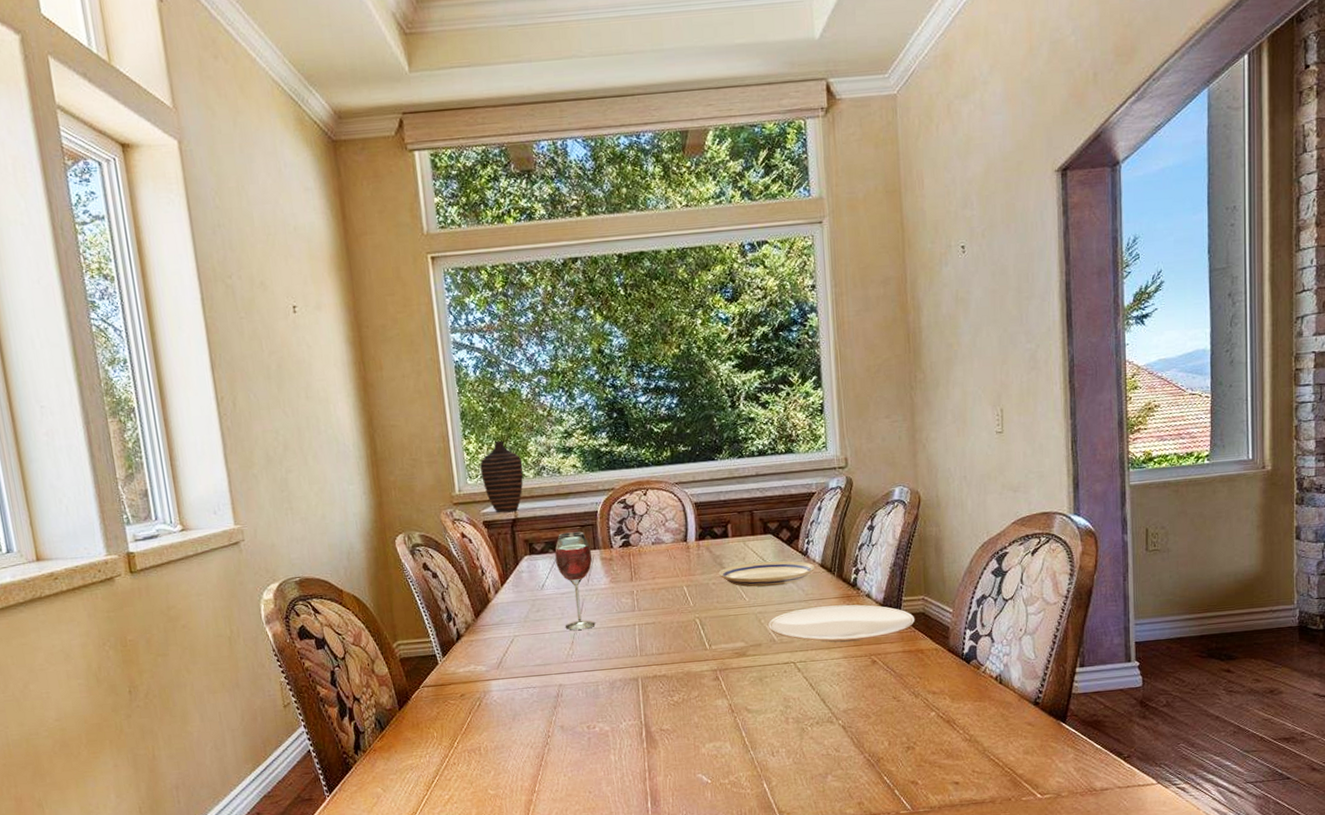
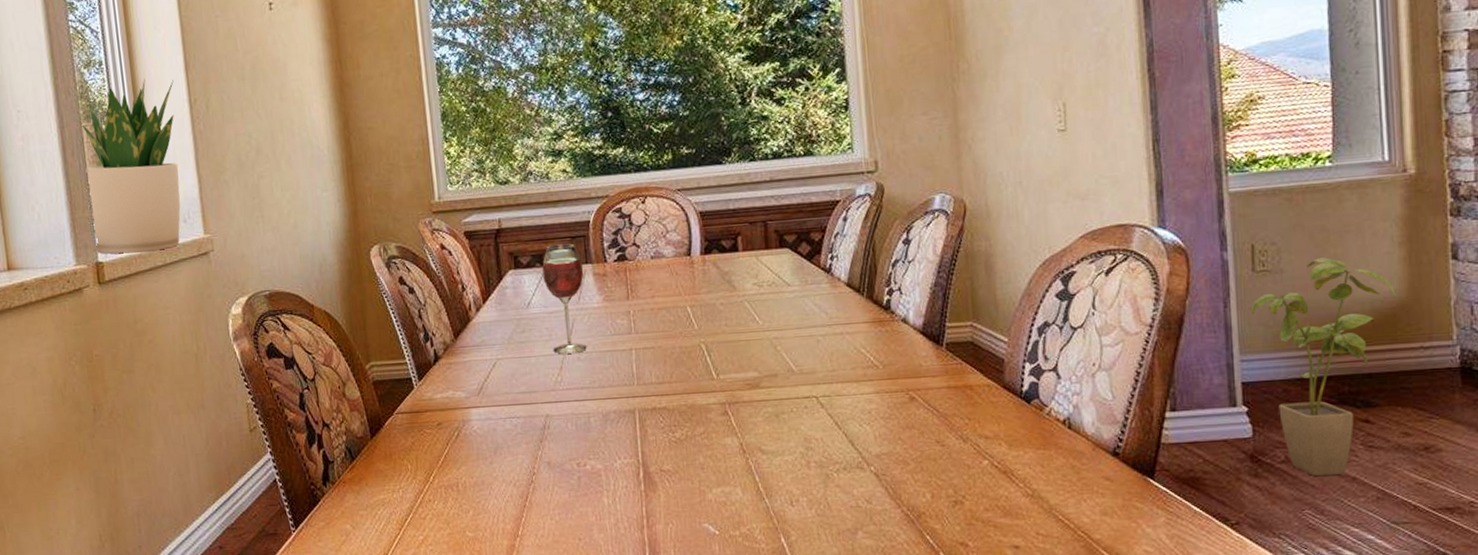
planter: none [107,377,211,545] -> present [81,79,181,254]
decorative vase: present [480,440,524,513] -> none [461,143,509,223]
plate: present [718,560,816,587] -> none [727,278,841,309]
plate: present [768,604,915,643] -> none [785,330,962,375]
house plant: none [1144,539,1255,716] -> present [1251,257,1398,476]

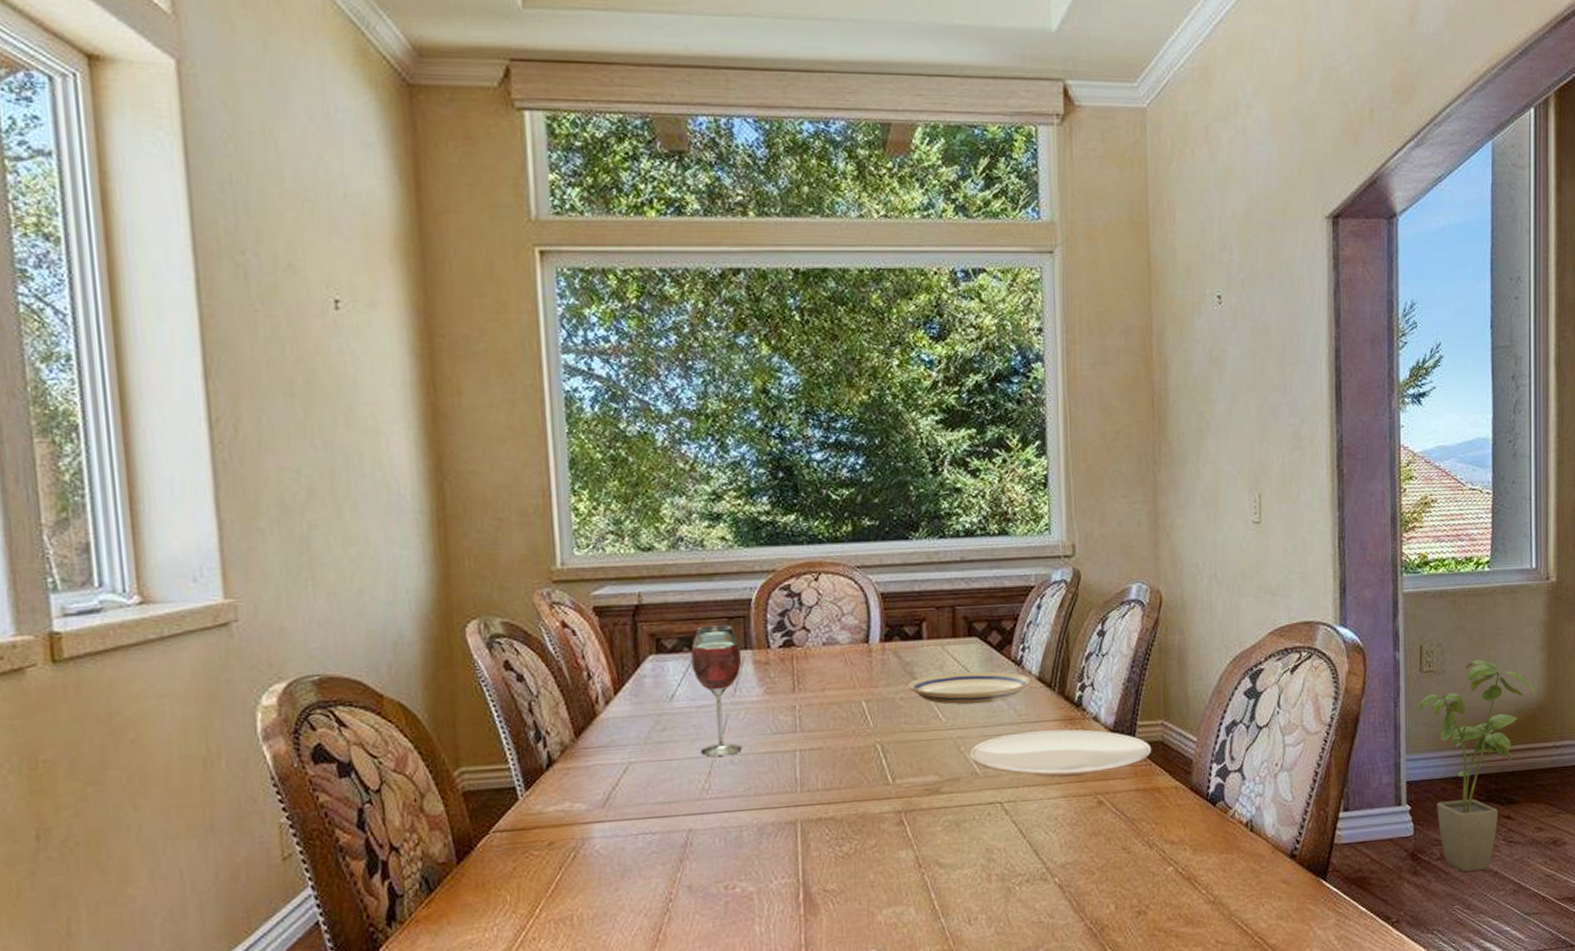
planter: present [81,79,181,254] -> none [33,385,189,622]
plate: none [727,278,841,309] -> present [908,671,1032,705]
plate: none [785,330,962,375] -> present [970,729,1152,778]

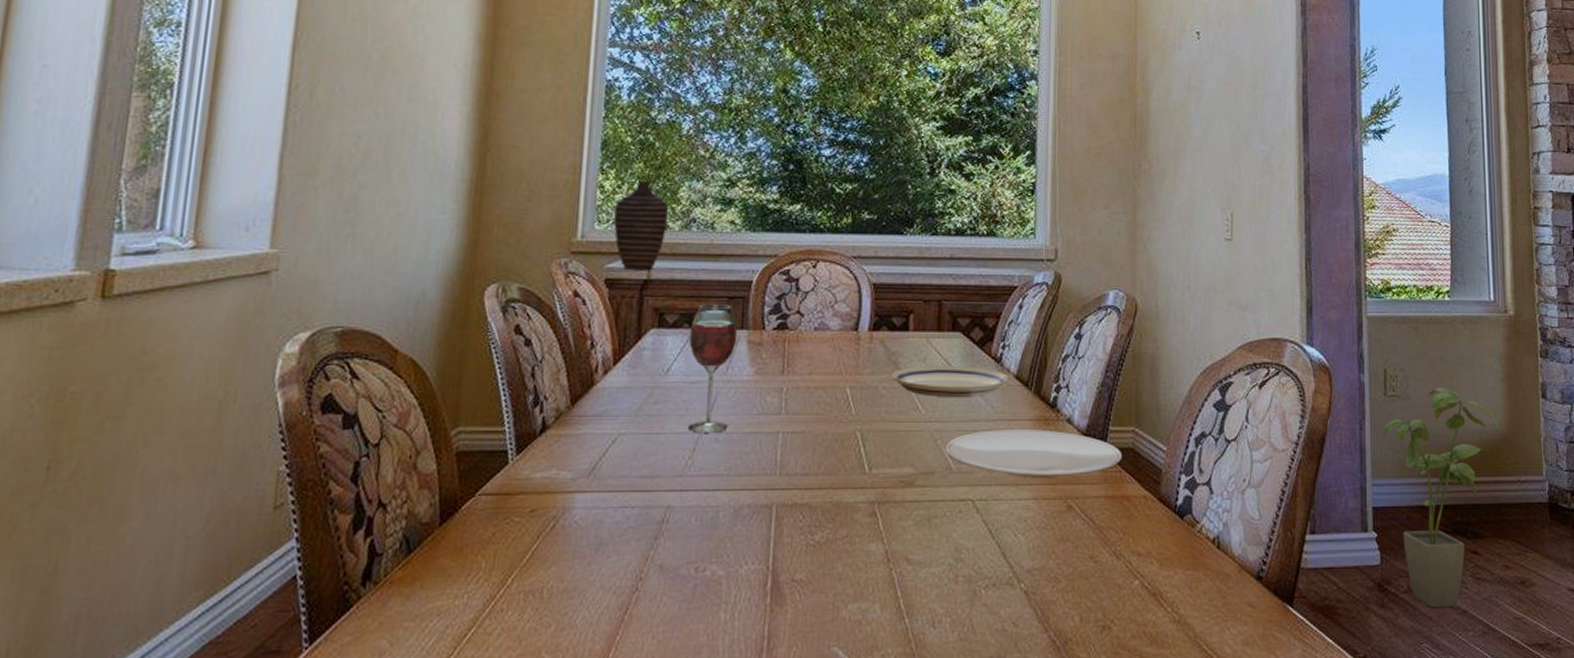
decorative vase: none [593,499,653,597] -> present [614,180,669,271]

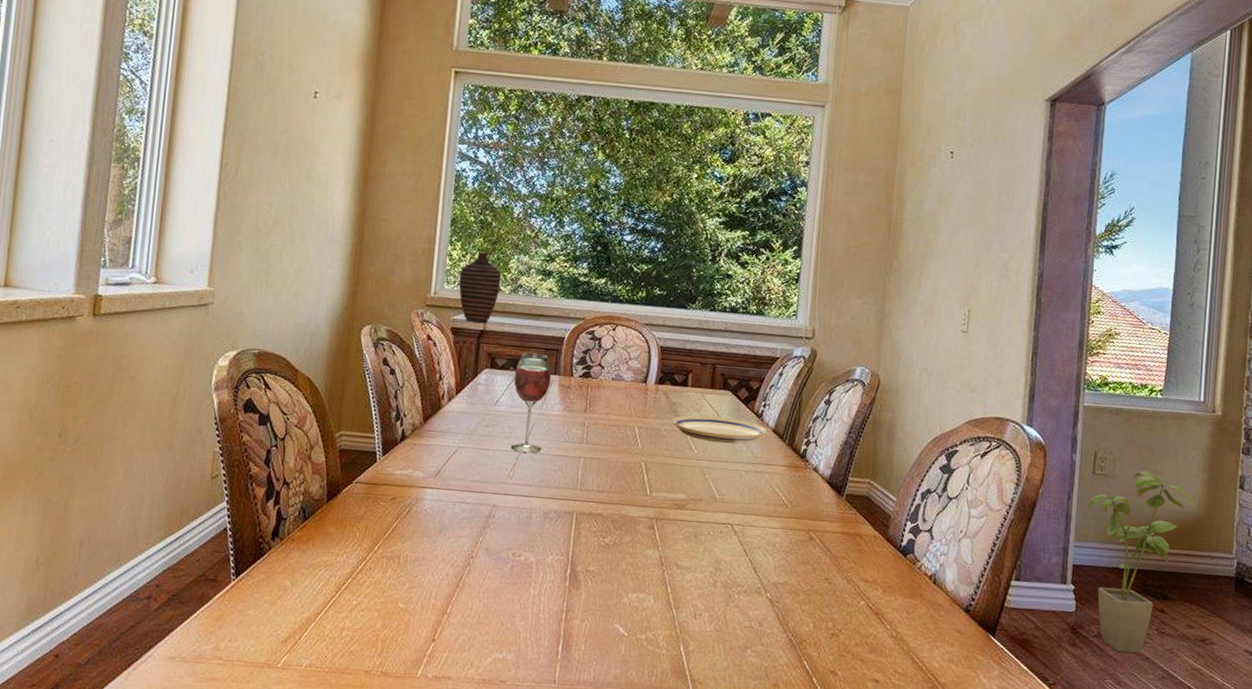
plate: present [946,430,1123,478] -> none [712,471,859,514]

